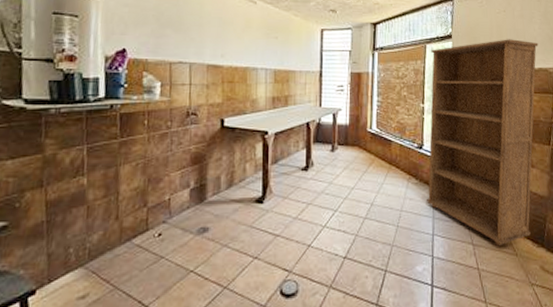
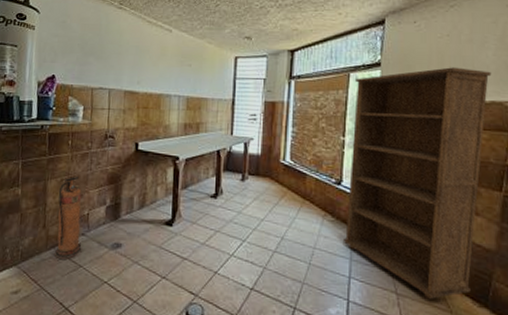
fire extinguisher: none [129,160,163,252] -> present [54,177,82,259]

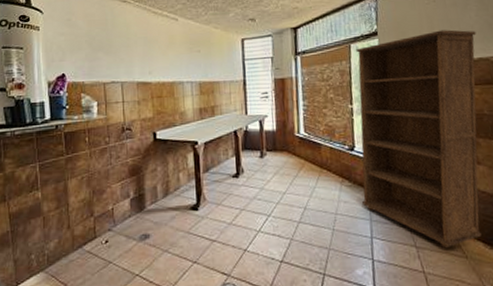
fire extinguisher: present [54,177,82,259] -> none [81,173,110,258]

